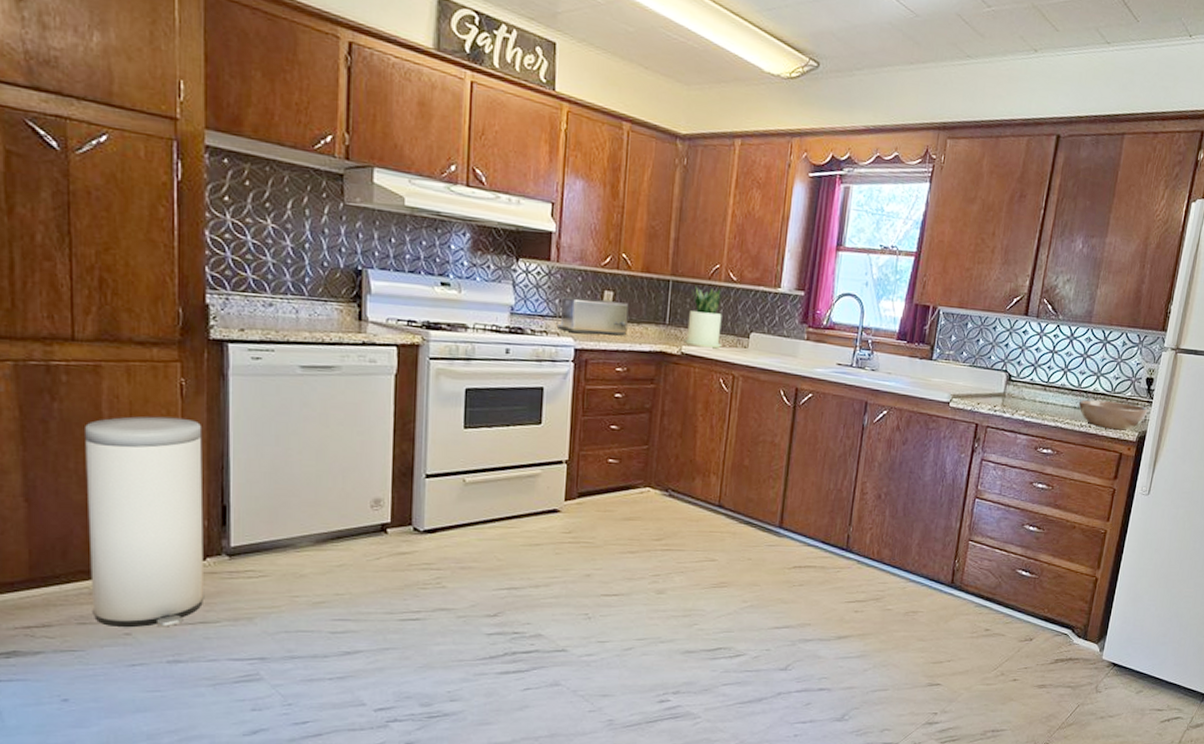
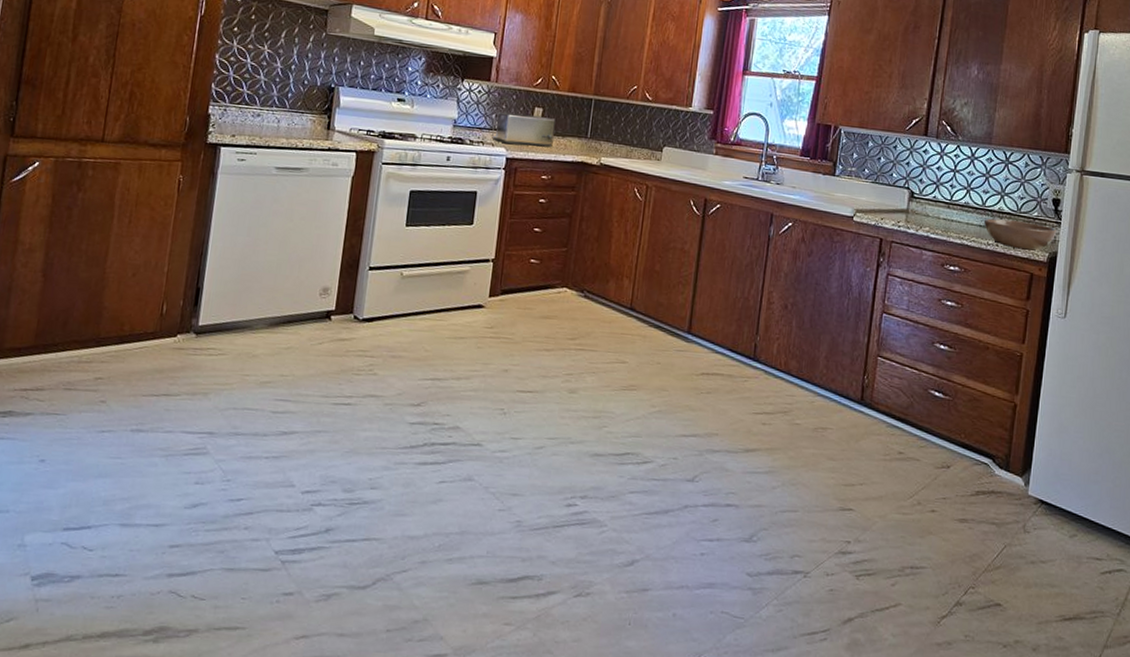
pedal bin: present [83,416,205,627] -> none [78,206,191,397]
planter: present [683,286,723,349] -> none [602,104,639,161]

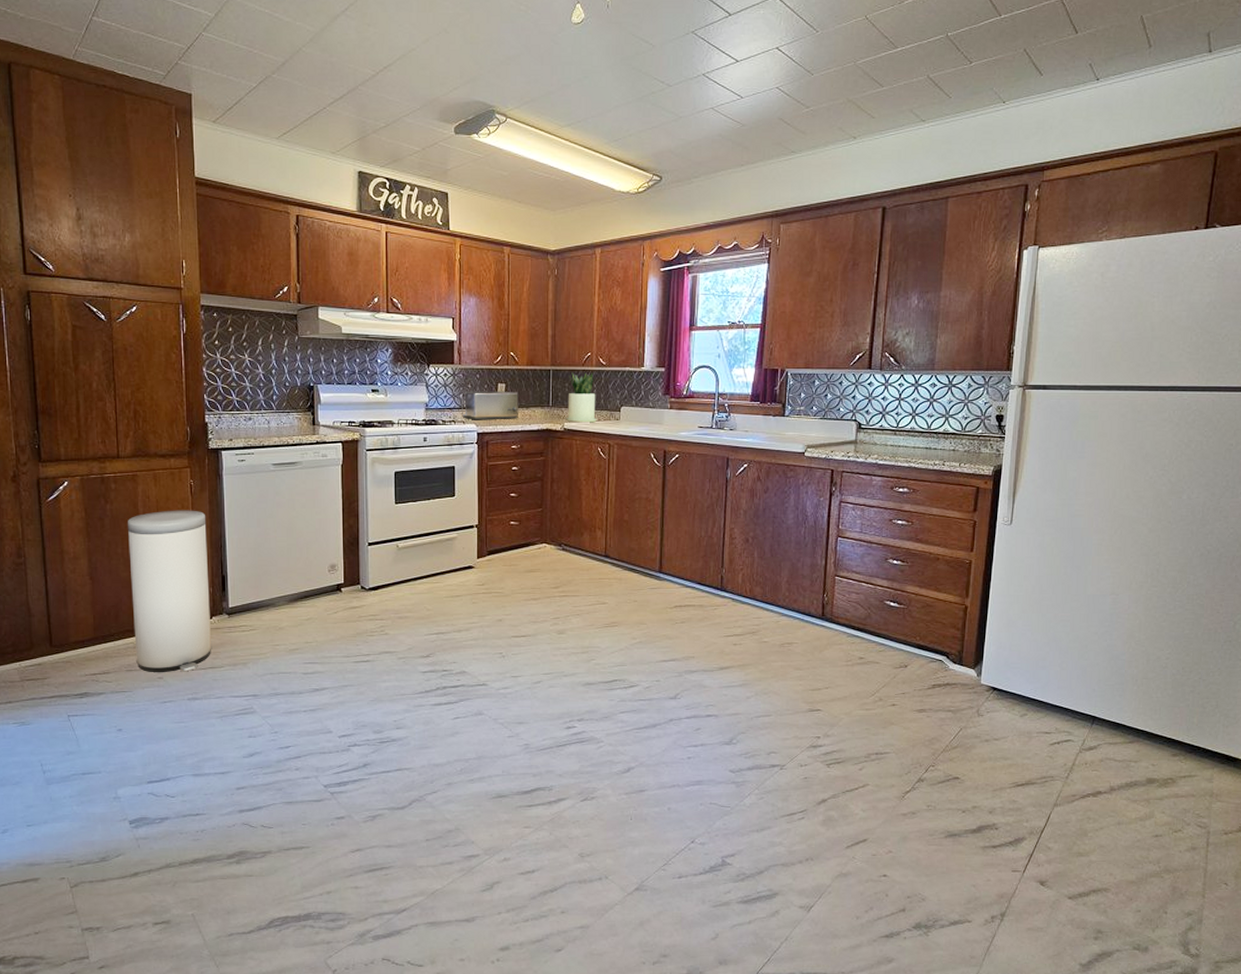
pedal bin: none [78,206,191,397] -> present [127,510,212,672]
planter: none [602,104,639,161] -> present [565,372,598,423]
bowl: present [983,218,1057,251] -> none [929,439,1001,467]

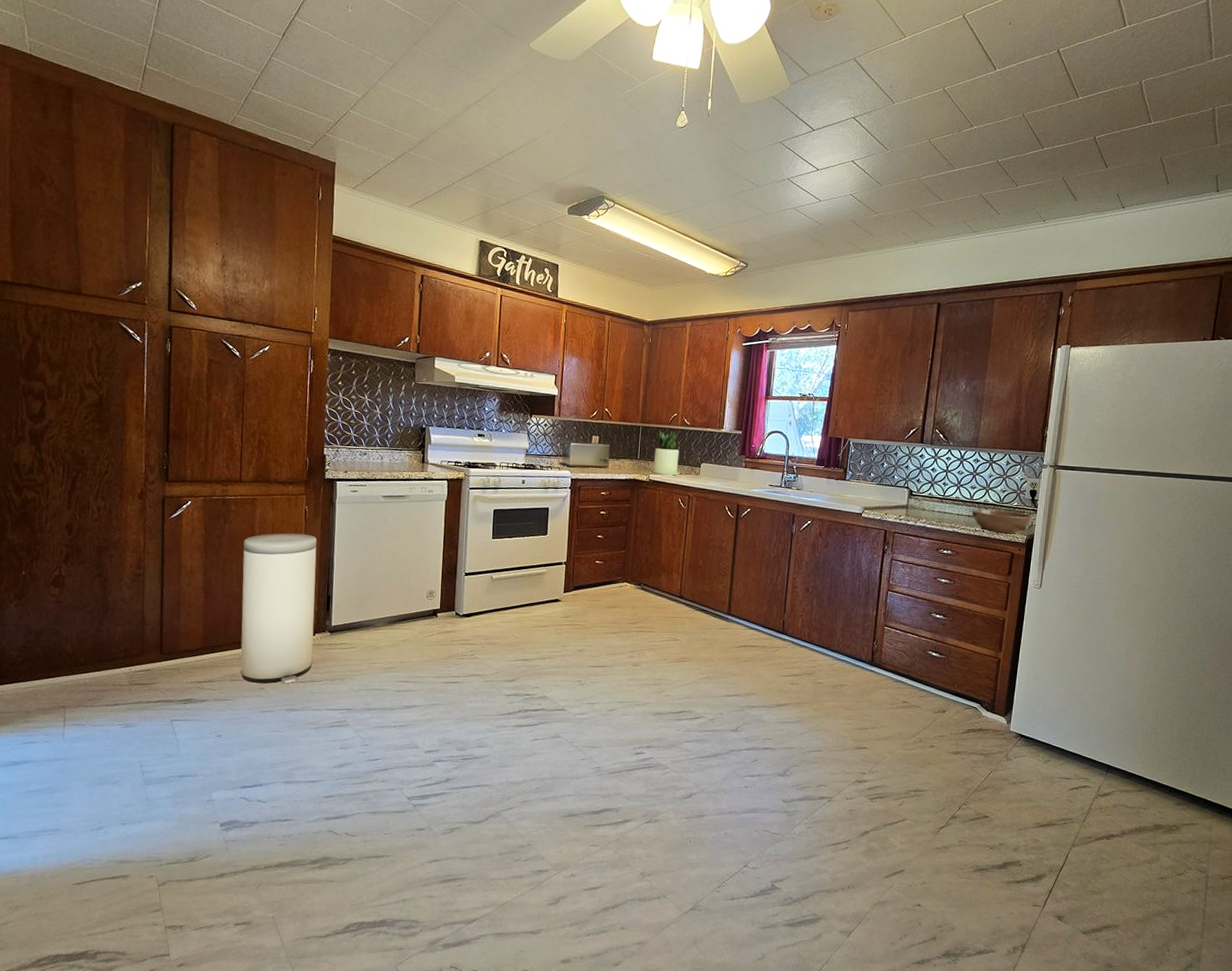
bowl: none [929,439,1001,467] -> present [971,509,1034,535]

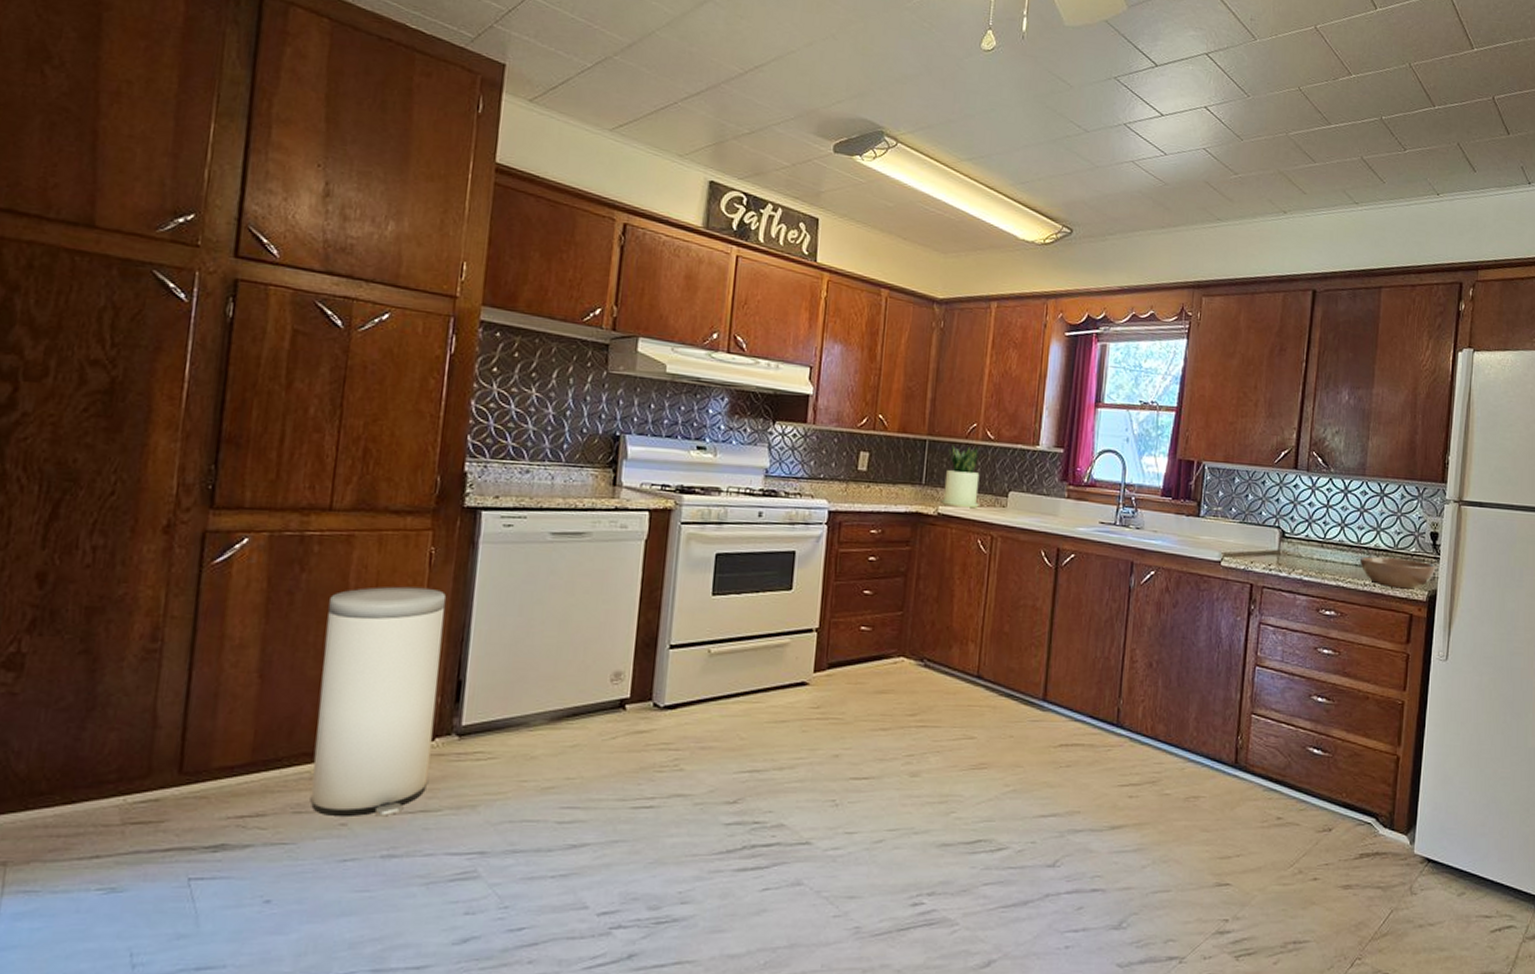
toaster: present [558,441,610,469] -> none [811,459,885,497]

